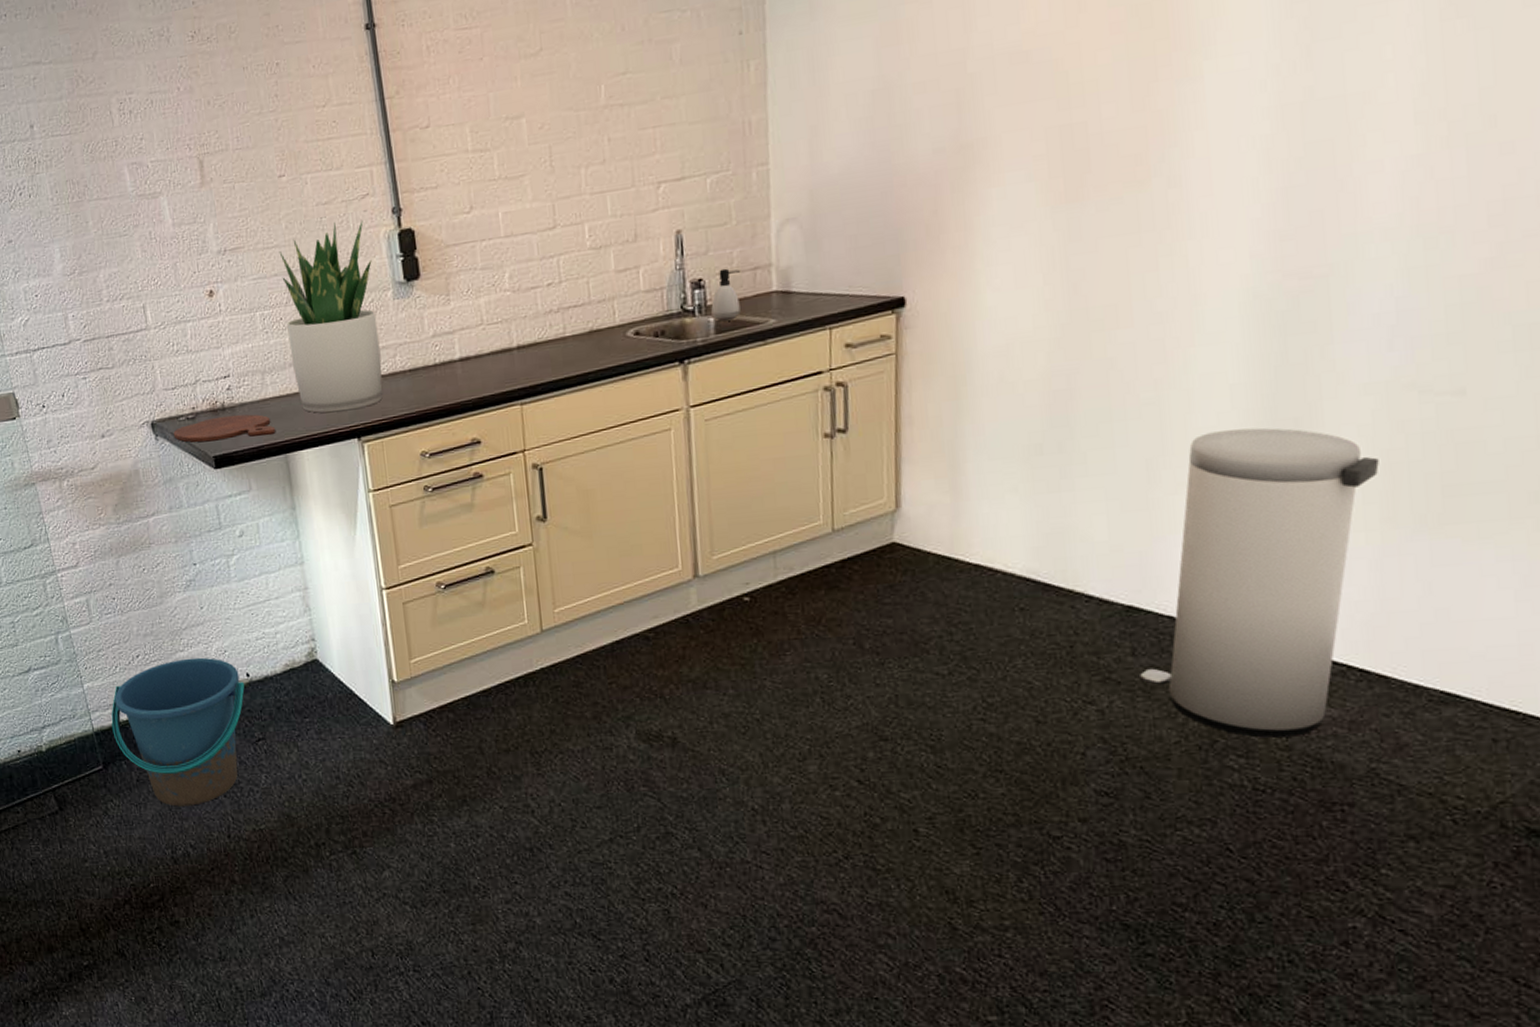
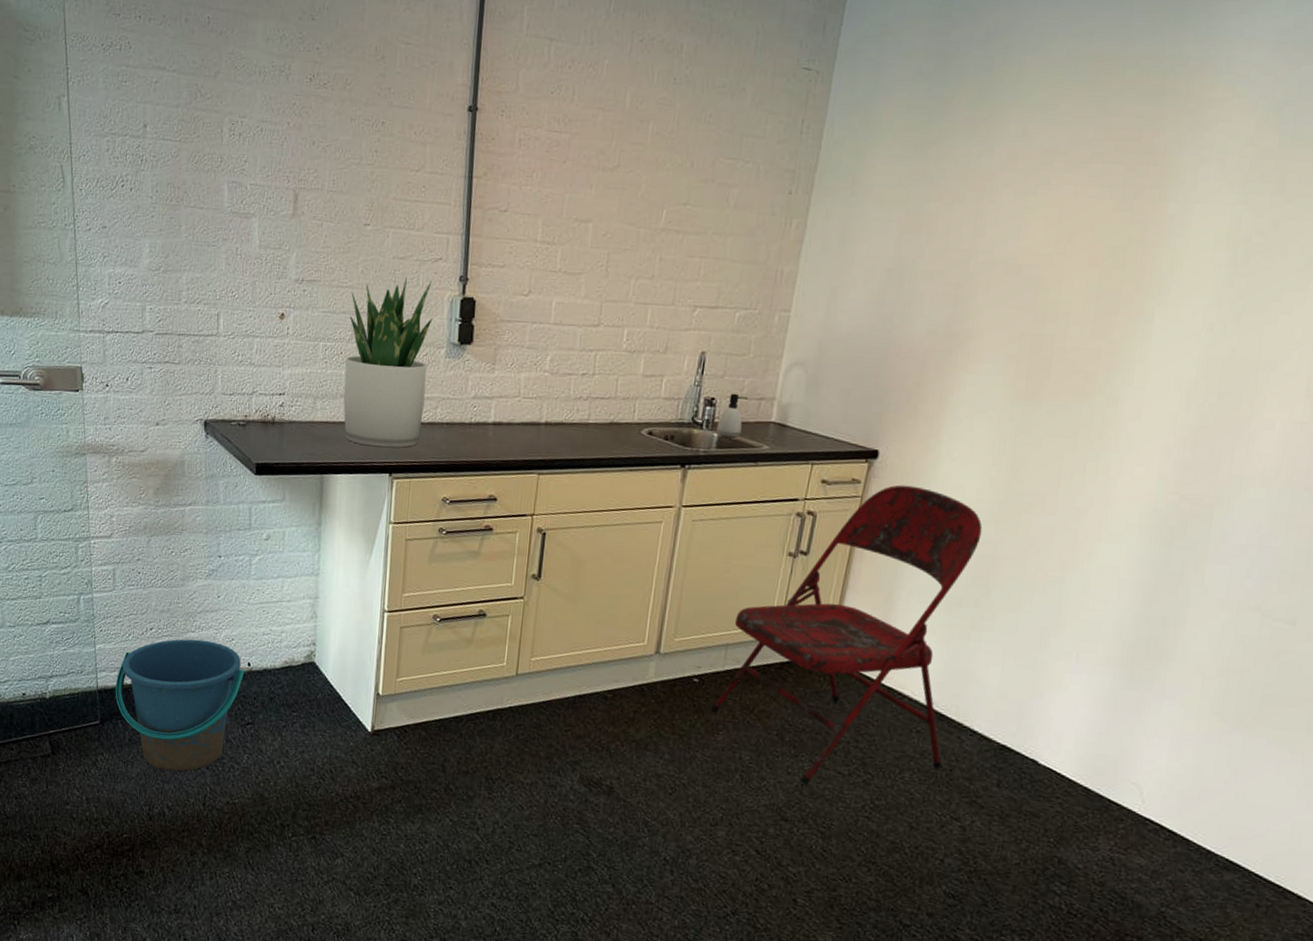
cutting board: present [173,414,276,443] -> none [223,428,317,456]
folding chair: none [769,328,1059,696] -> present [710,484,983,786]
pedal bin: present [1140,427,1379,738] -> none [999,615,1220,876]

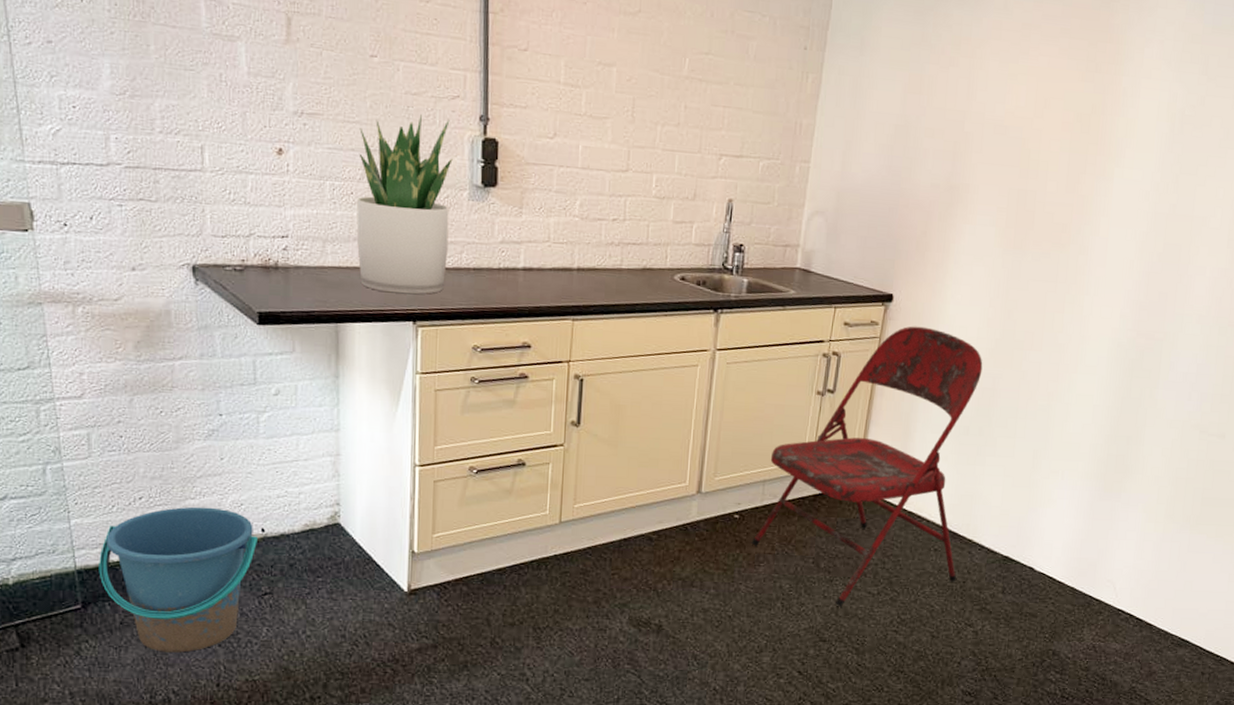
soap dispenser: present [716,393,748,439] -> none [746,240,774,284]

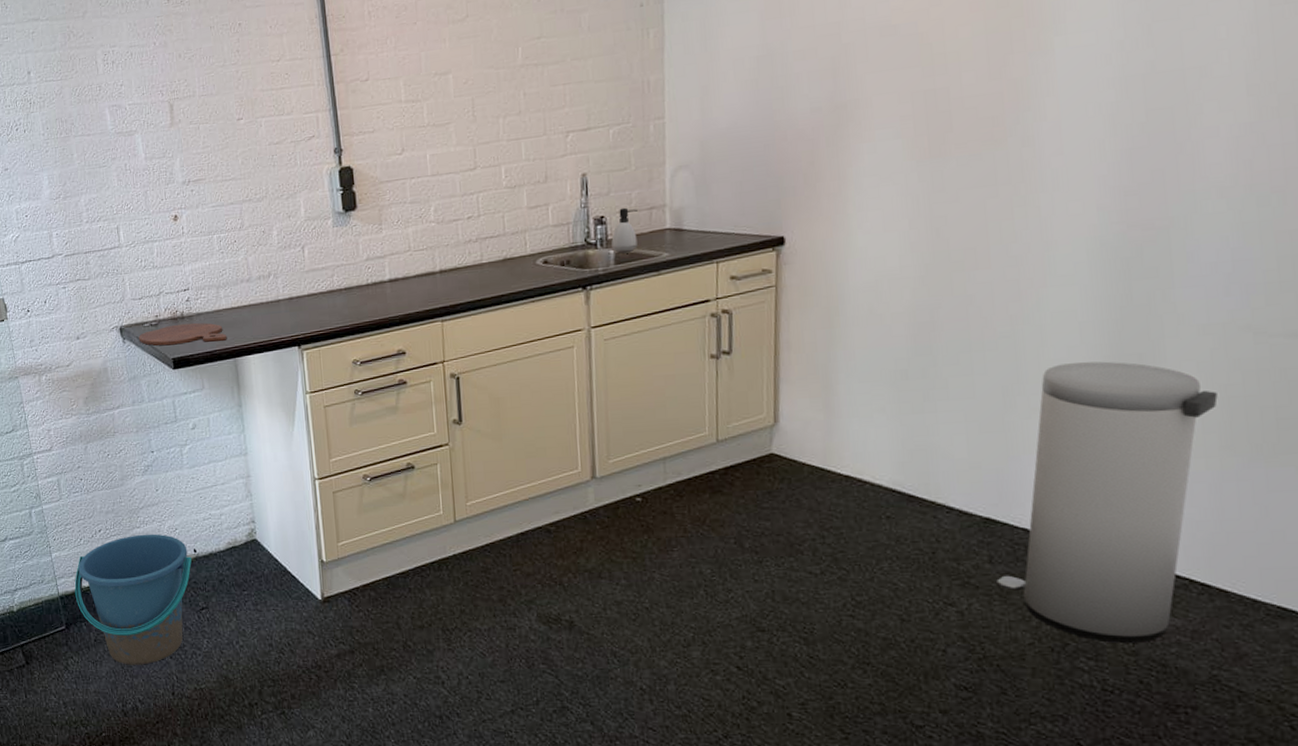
cutting board: none [216,274,330,303] -> present [138,322,227,346]
planter: present [356,114,453,295] -> none [235,159,321,324]
soap dispenser: none [746,240,774,284] -> present [611,207,638,254]
folding chair: present [751,326,983,607] -> none [659,265,922,591]
pedal bin: none [1005,437,1171,661] -> present [996,361,1218,643]

